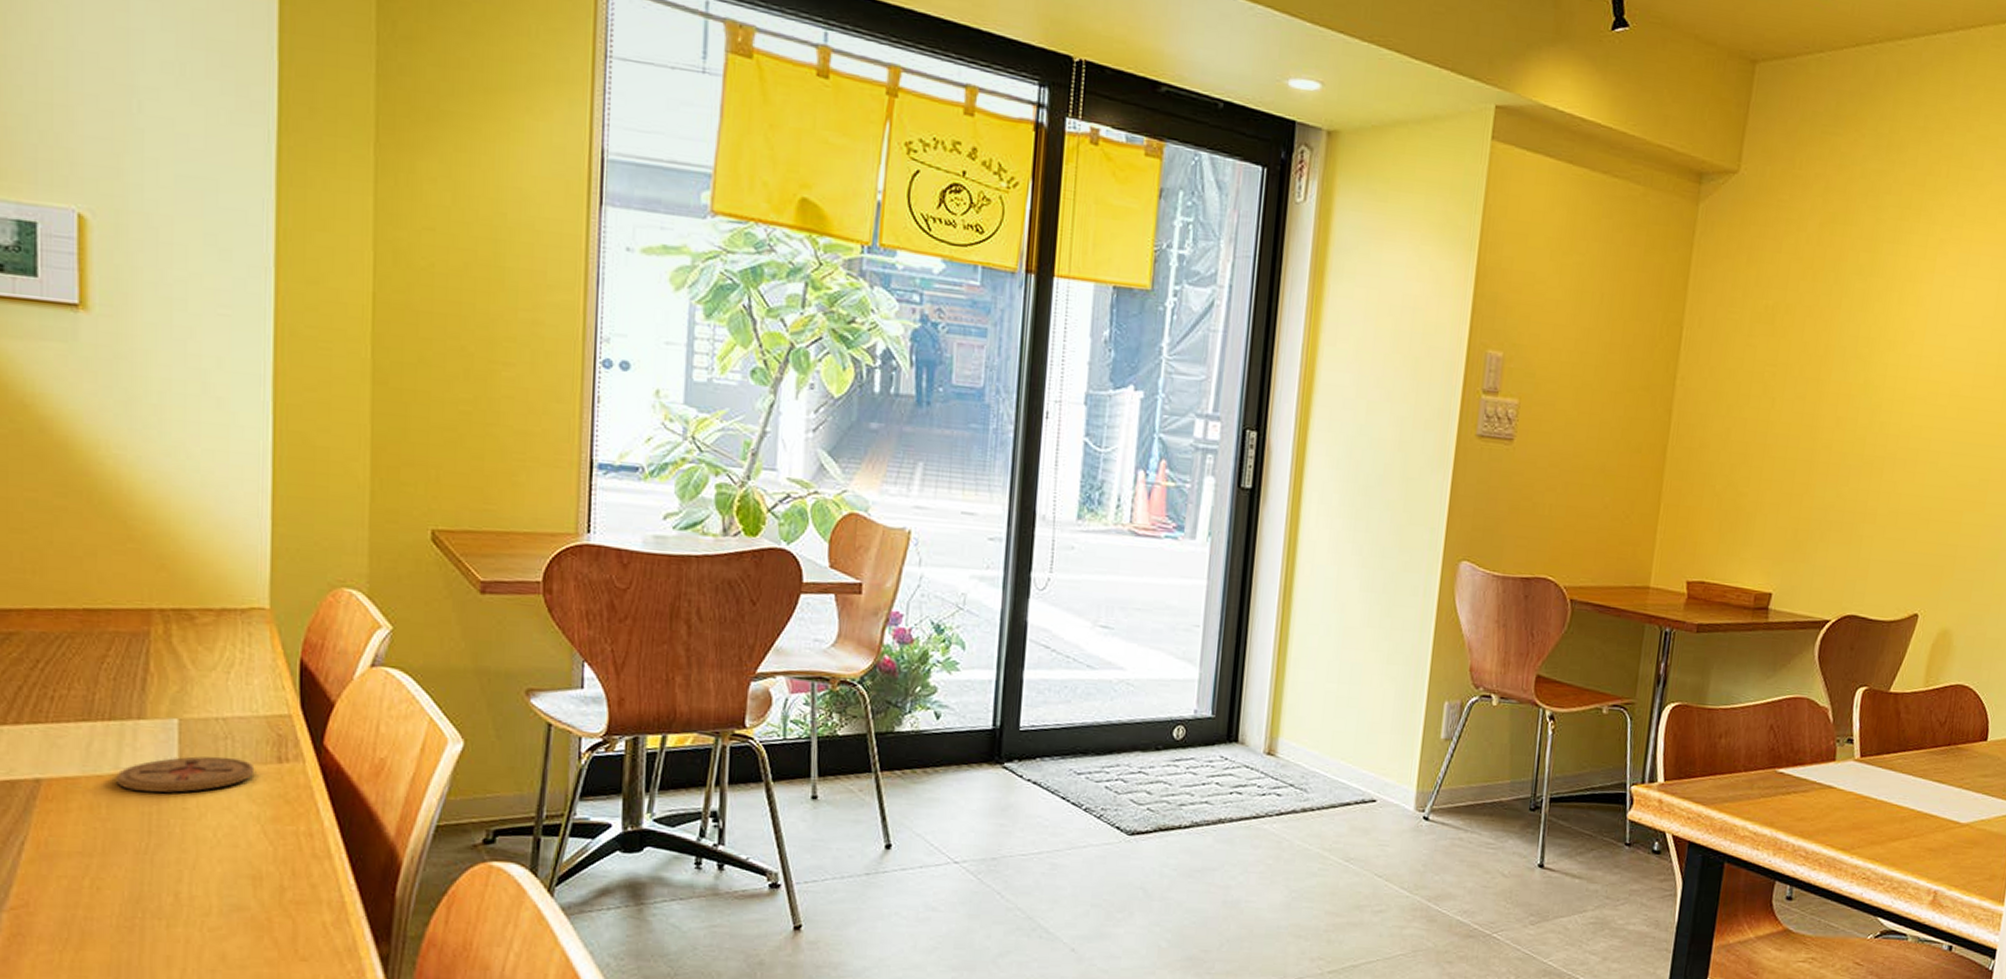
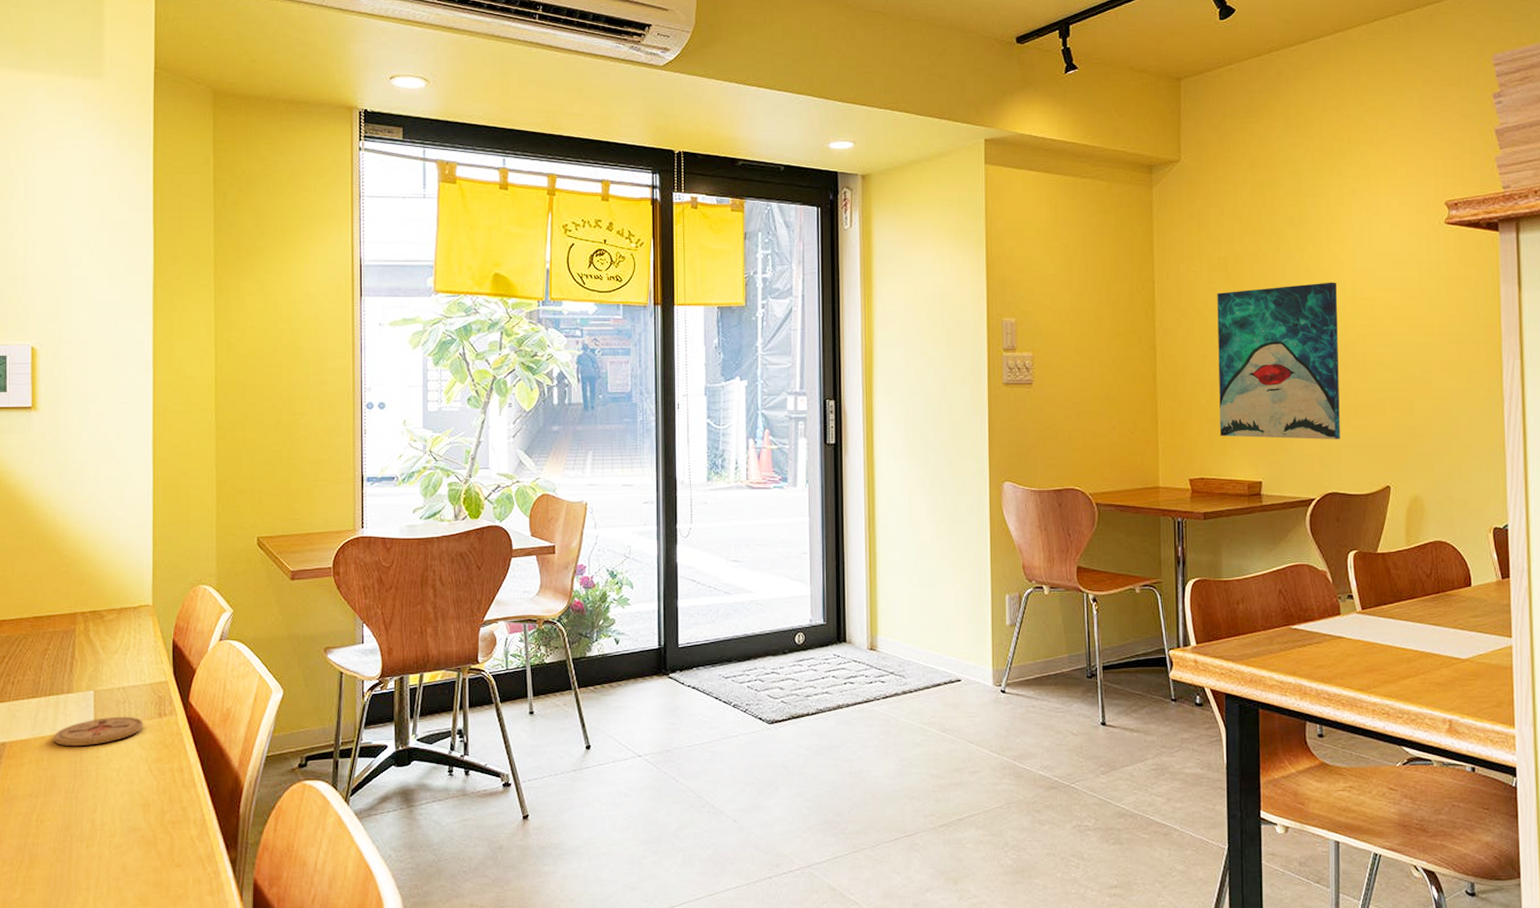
wall art: none [1732,351,1900,552] -> present [1217,282,1340,439]

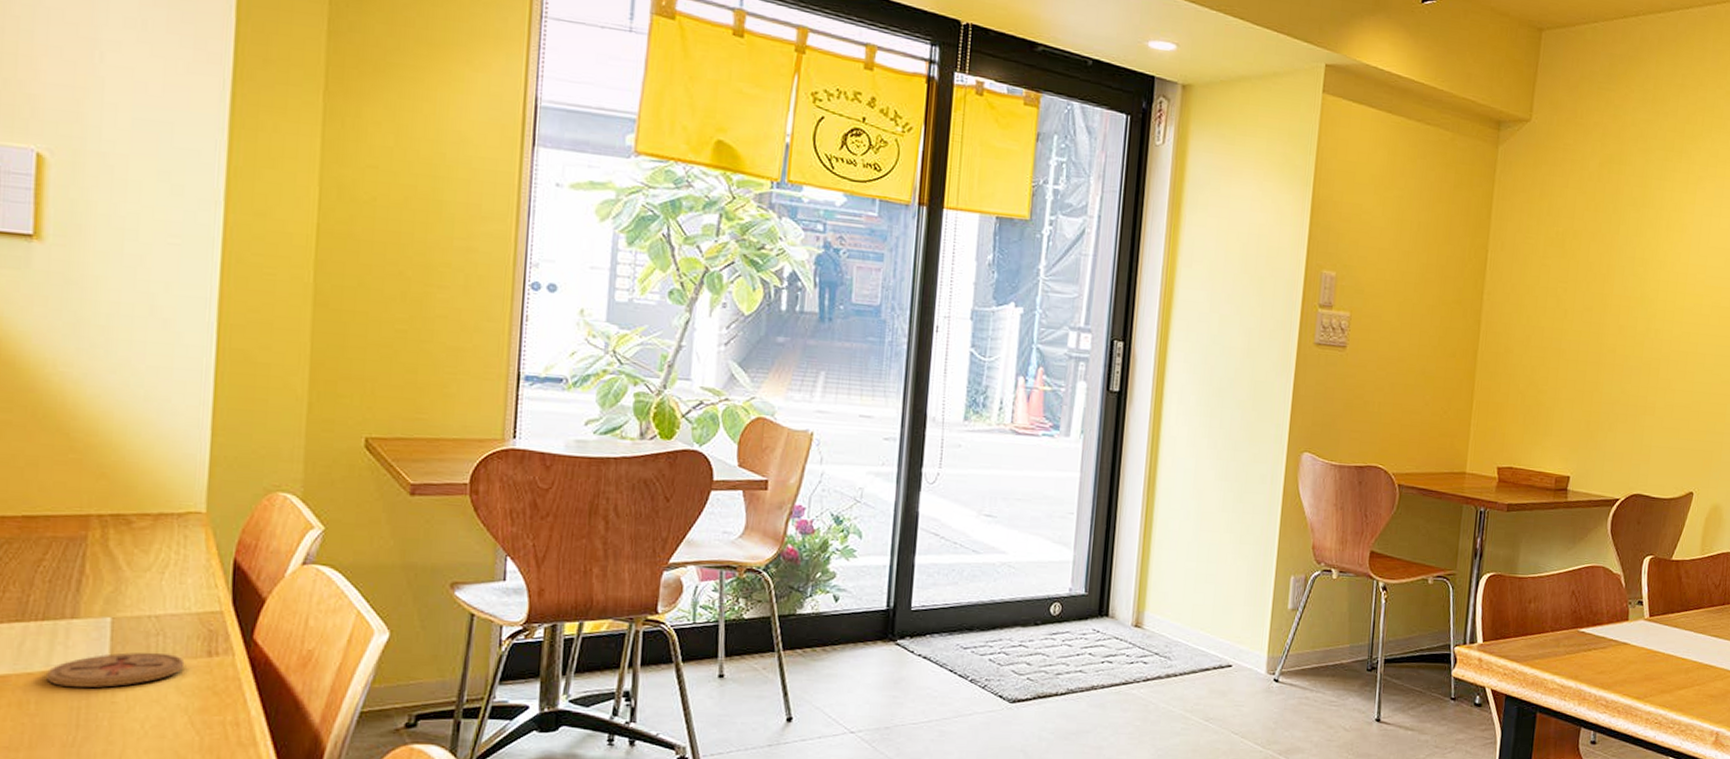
wall art: present [1217,282,1340,439] -> none [1535,270,1670,439]

